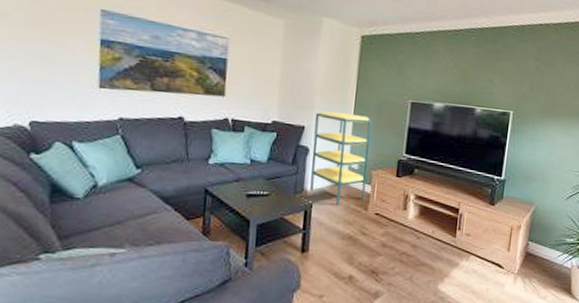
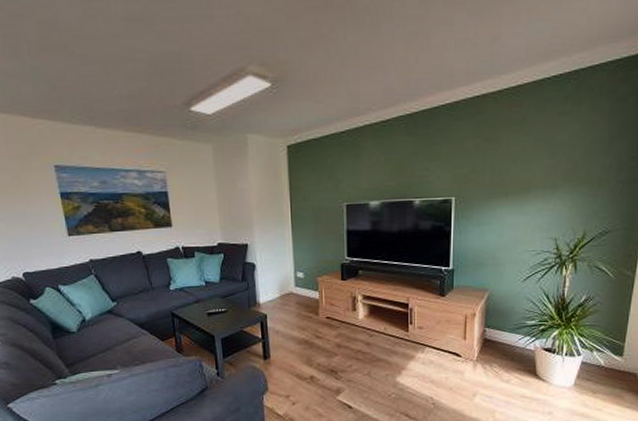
shelving unit: present [310,111,372,205] -> none [255,225,314,313]

